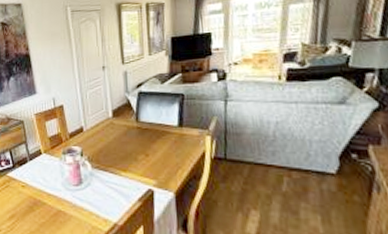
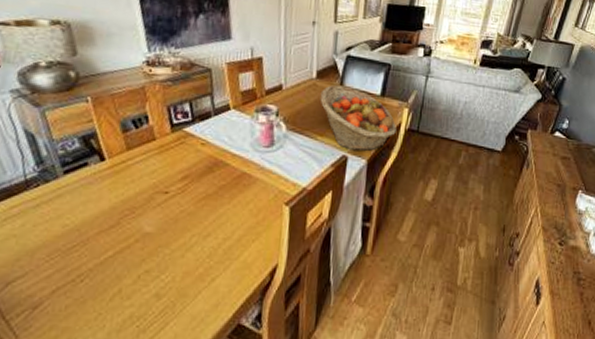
fruit basket: none [118,121,201,184] -> present [320,85,397,152]

